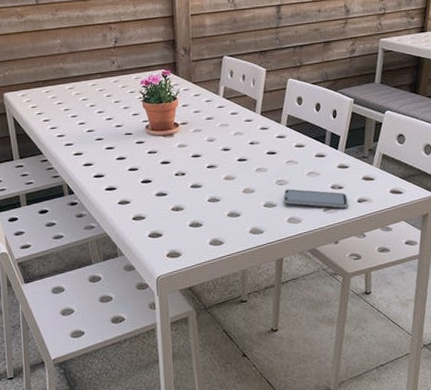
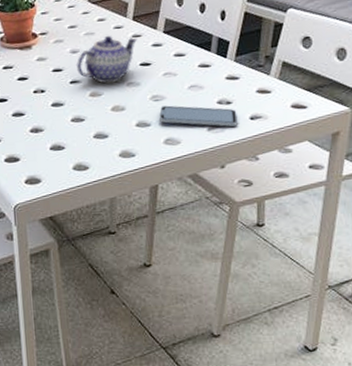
teapot: none [212,127,265,169] -> present [76,35,138,84]

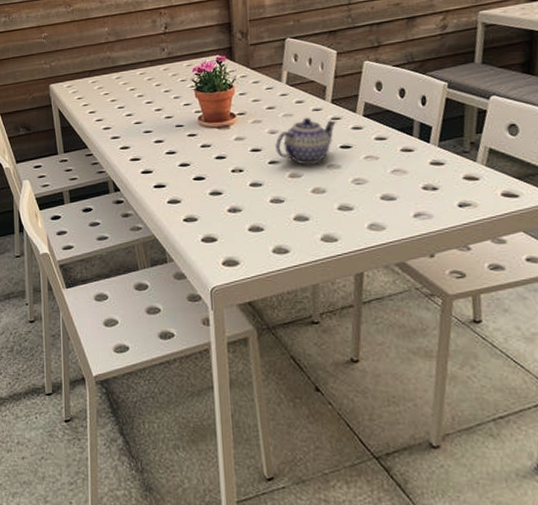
smartphone: present [159,105,238,127] -> none [362,189,446,214]

